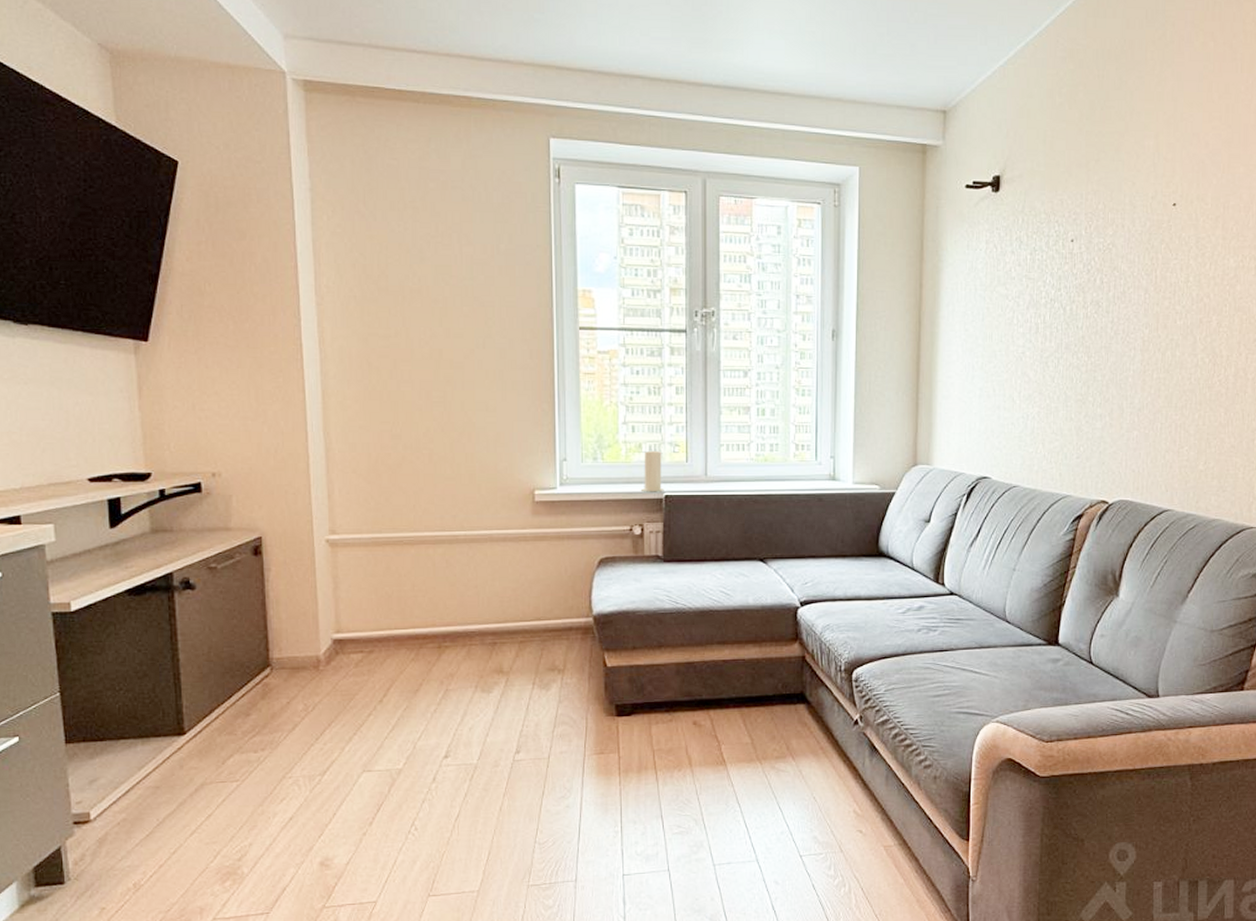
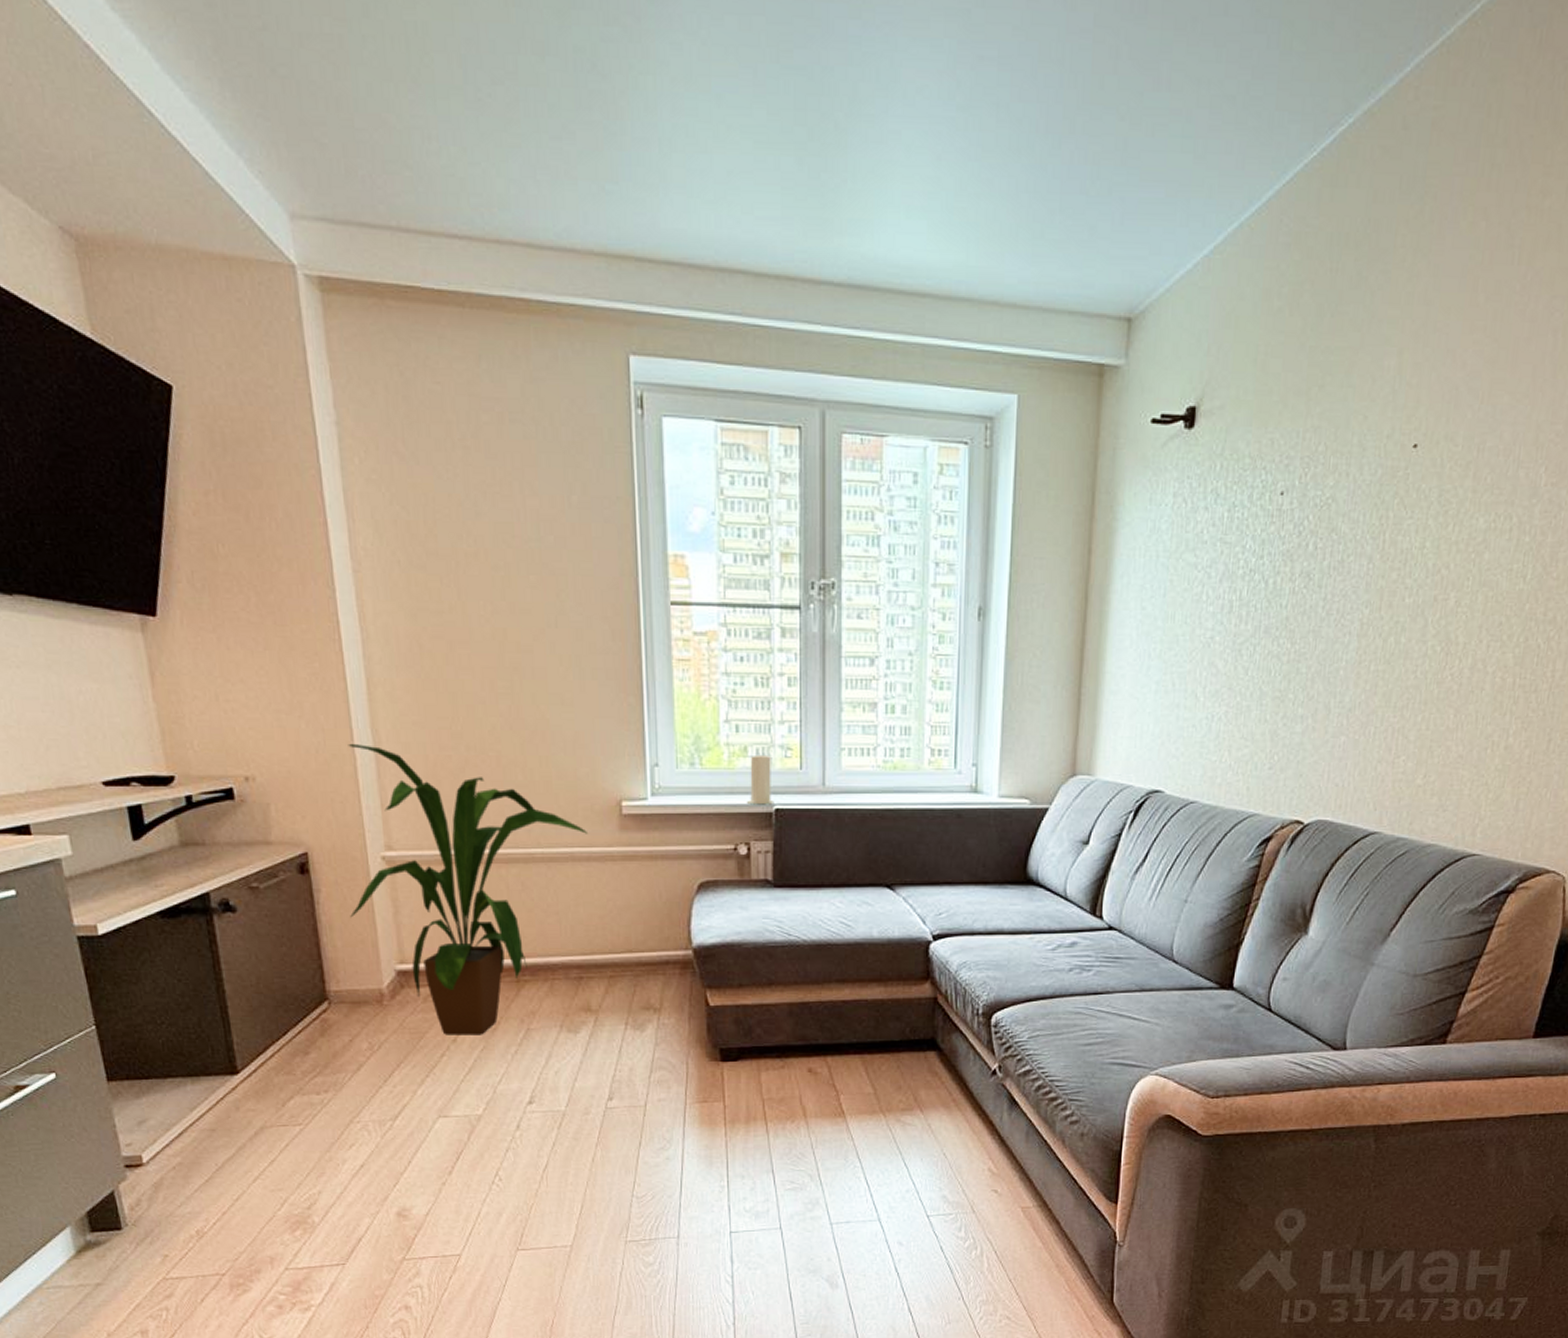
house plant: none [295,444,506,697] -> present [348,743,589,1035]

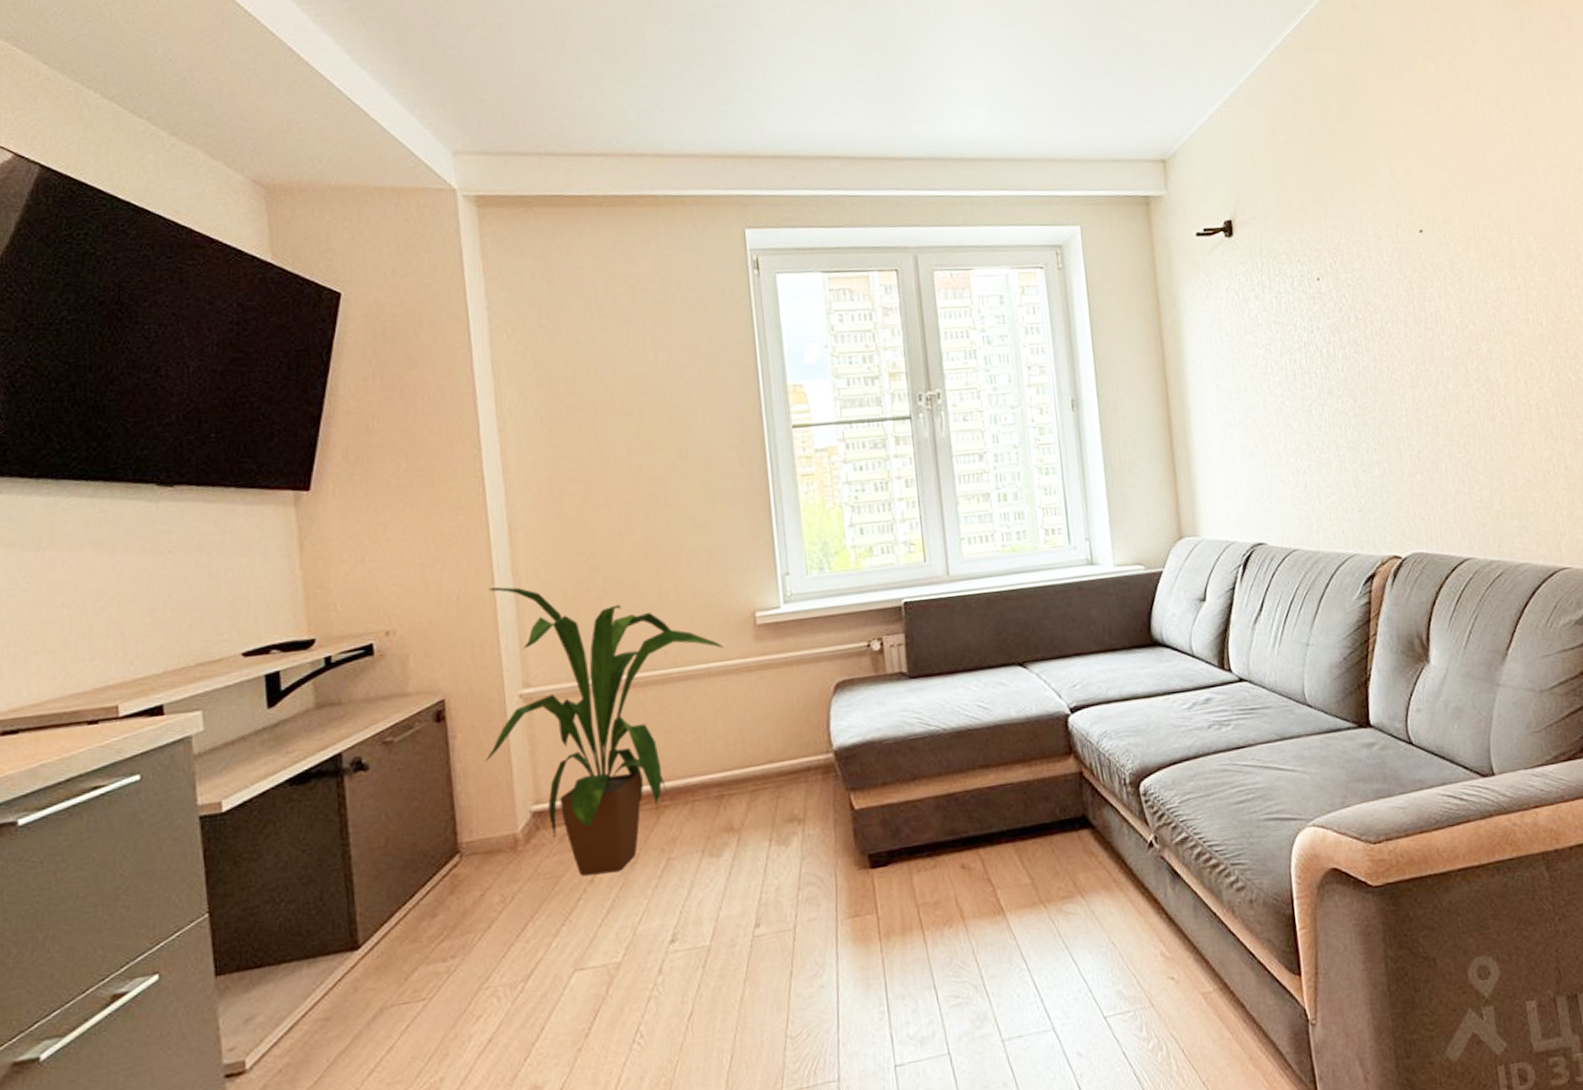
candle: present [747,754,774,805] -> none [876,552,903,601]

